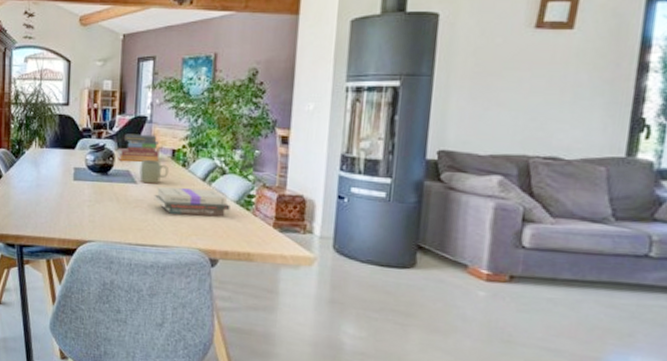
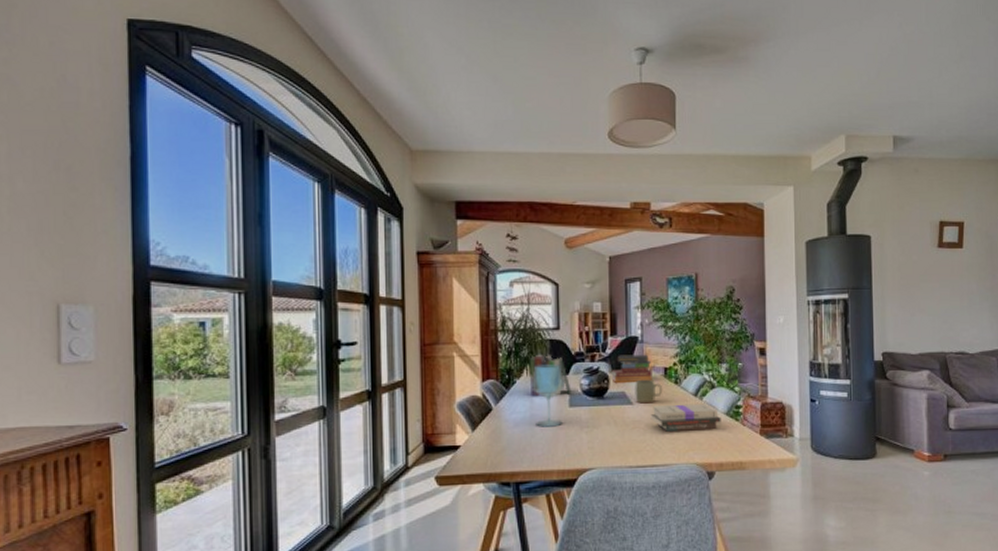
books: none [37,129,77,169] -> present [529,355,572,397]
wine glass: none [38,138,72,198] -> present [531,364,566,427]

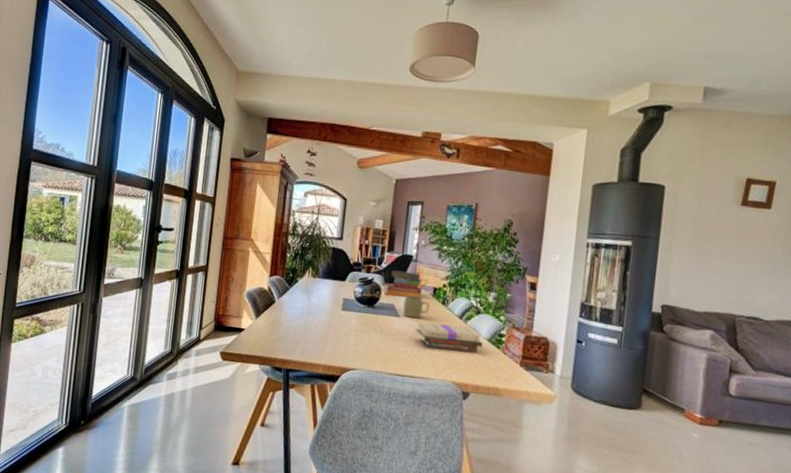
books: present [529,355,572,397] -> none [309,260,346,299]
wine glass: present [531,364,566,427] -> none [310,268,342,326]

